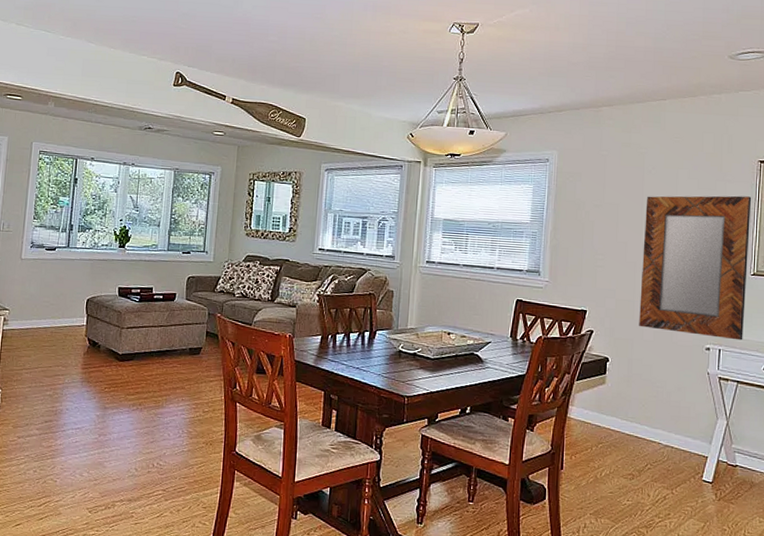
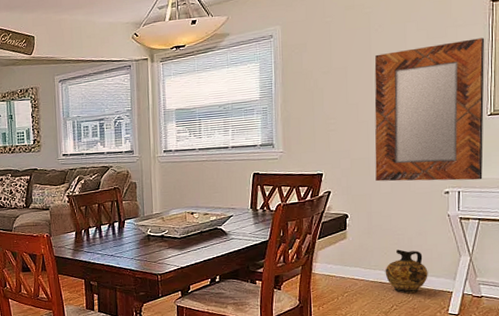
ceramic jug: none [641,403,685,452] -> present [385,249,428,293]

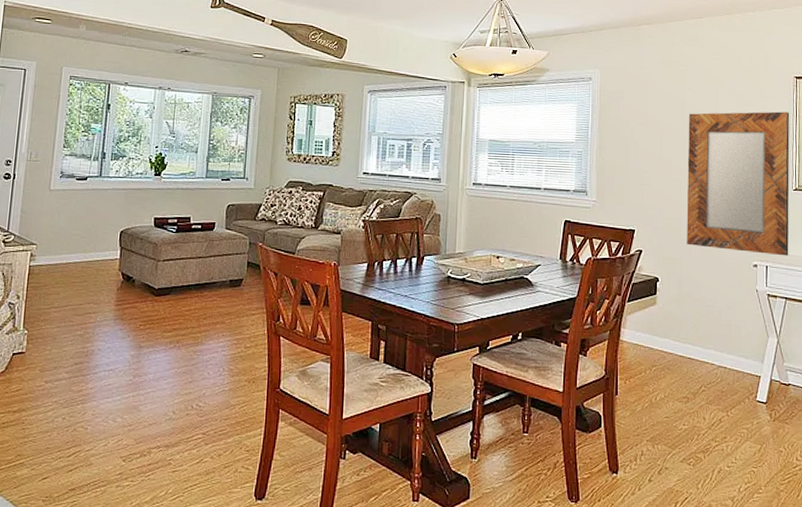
ceramic jug: present [385,249,428,293] -> none [694,322,737,373]

